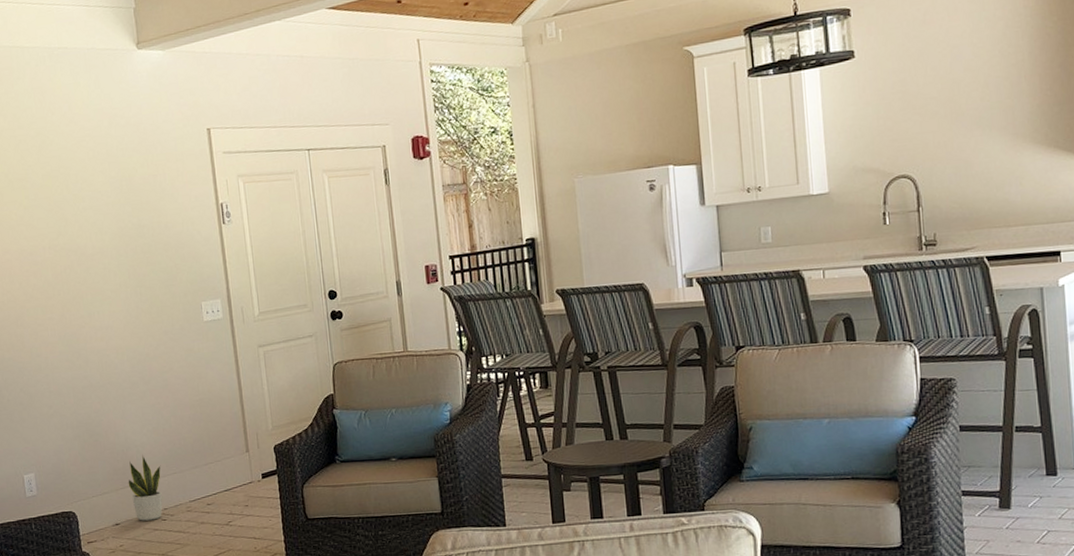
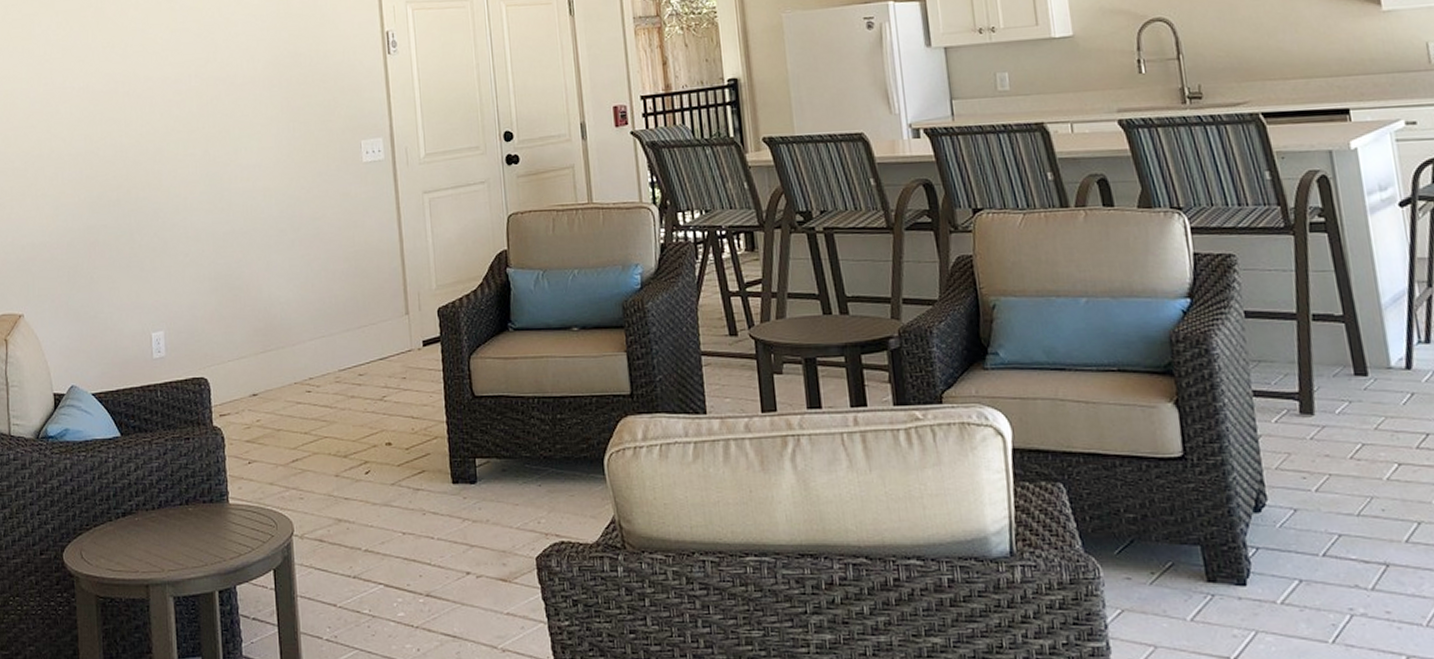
potted plant: present [128,454,163,521] -> none [269,313,308,392]

